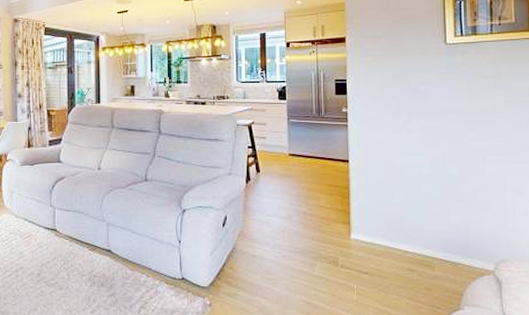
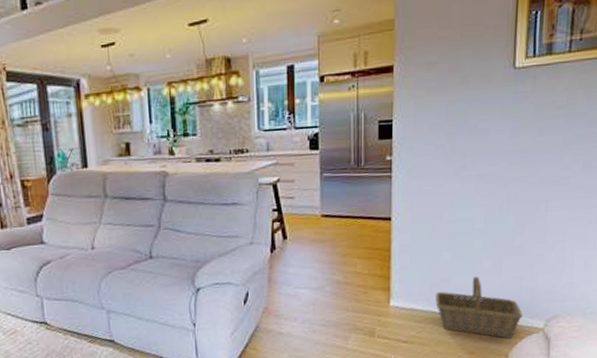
basket: none [392,217,472,278] -> present [435,276,522,339]

